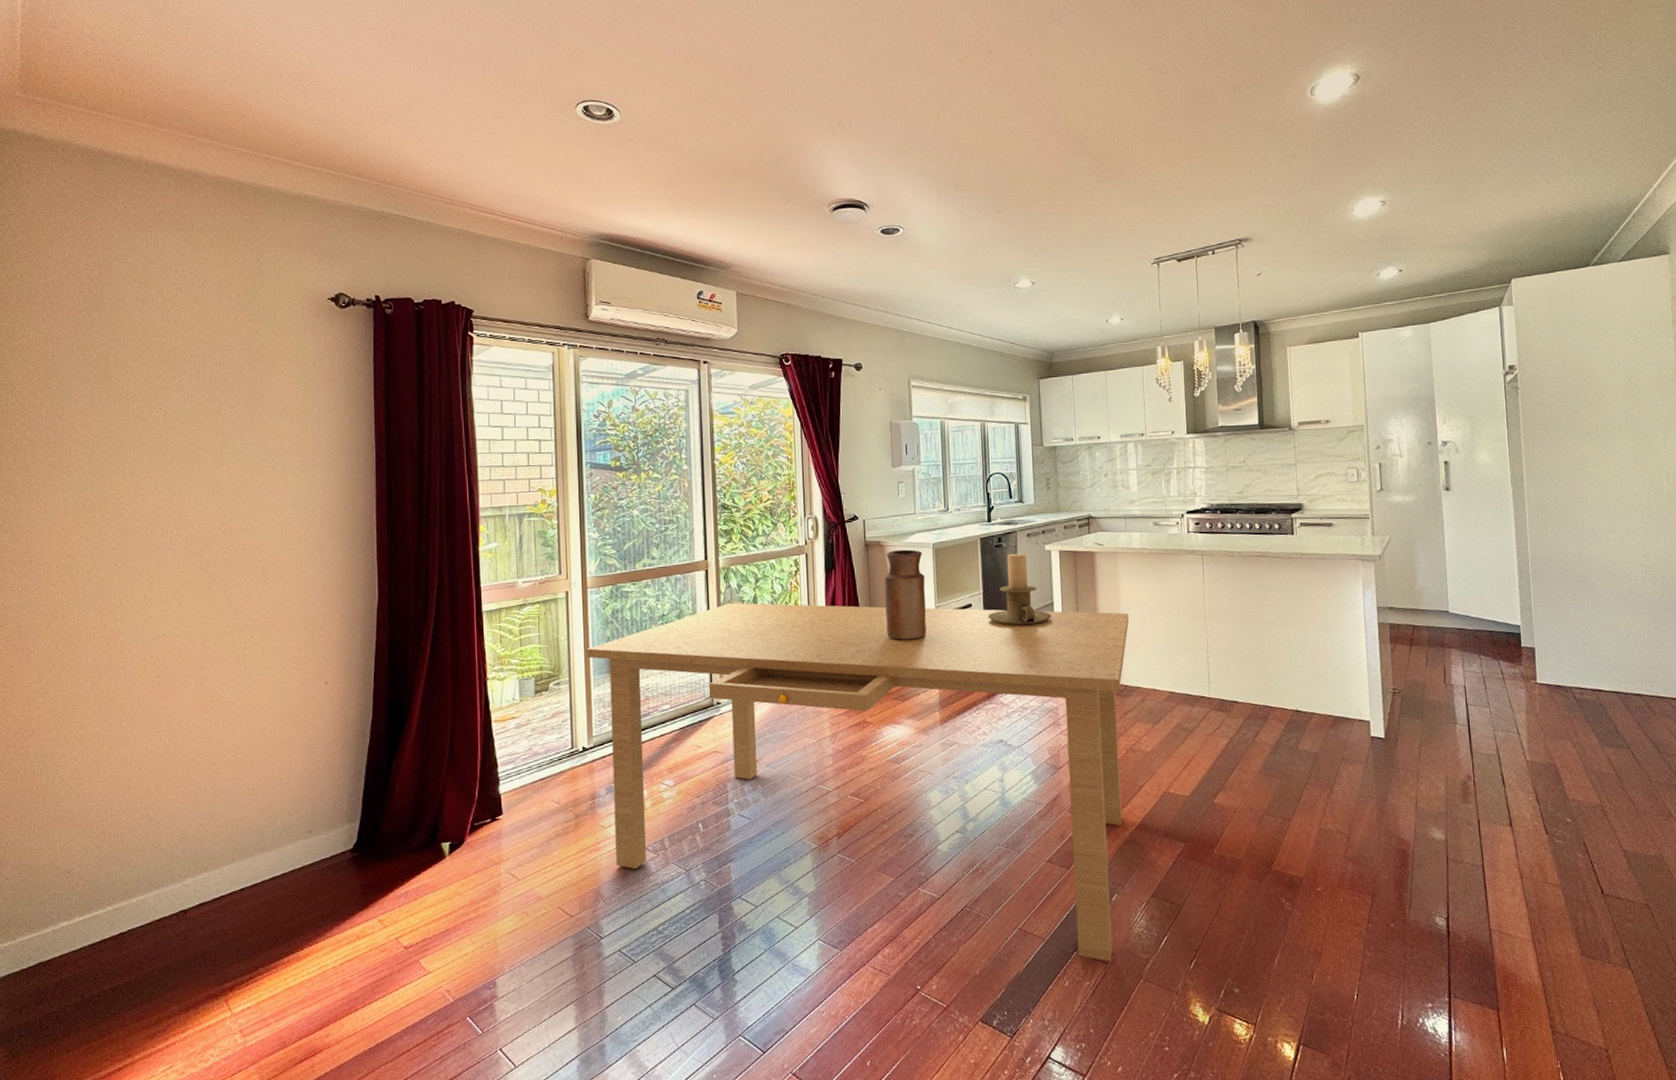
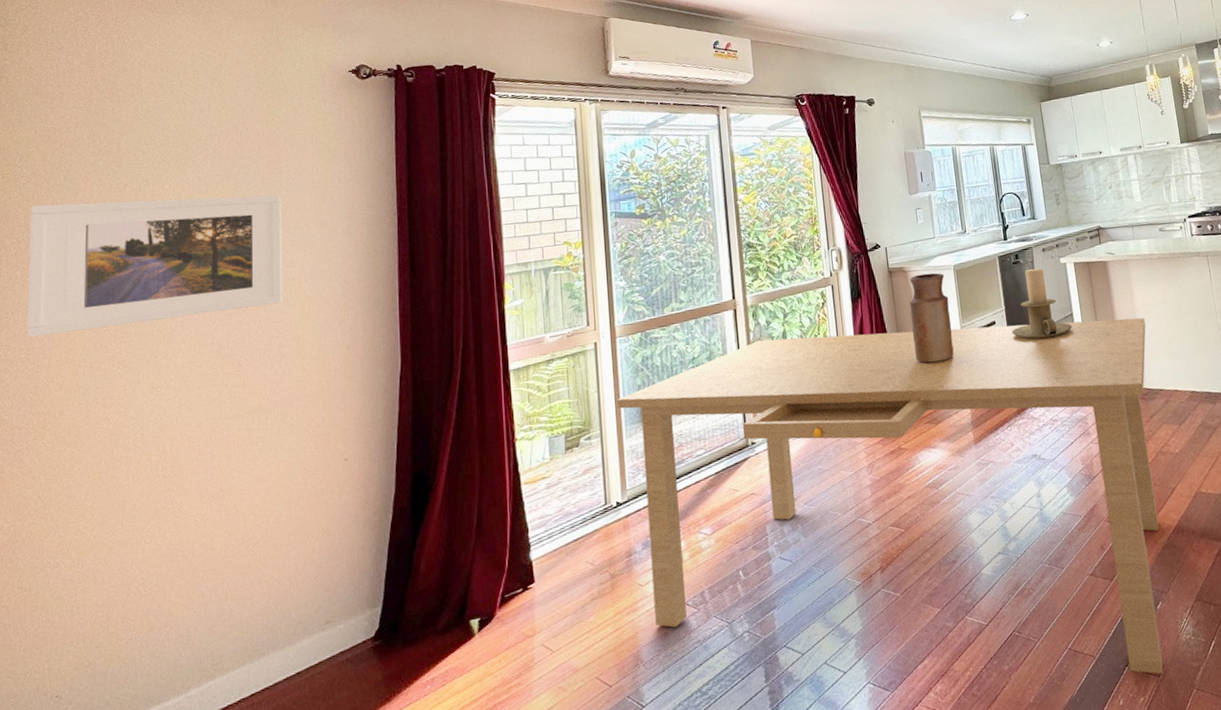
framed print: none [27,413,266,542] -> present [26,195,283,338]

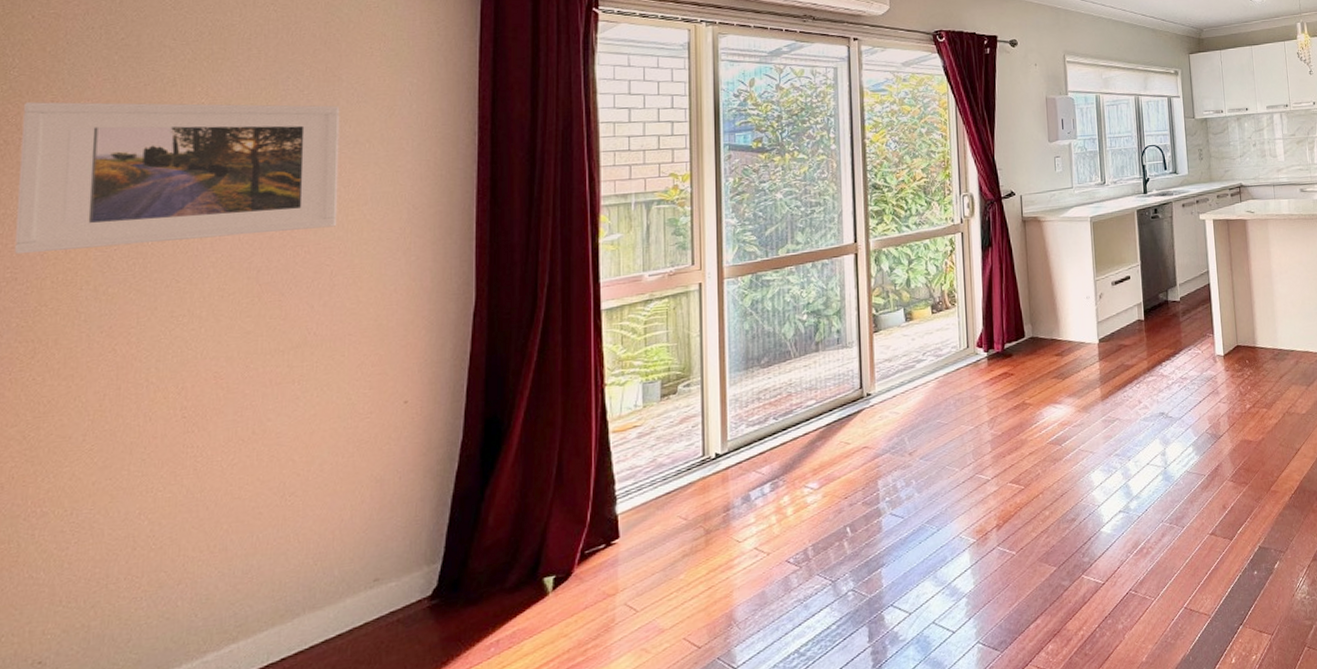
dining table: present [617,317,1163,674] -> none [722,277,1282,633]
vase: present [909,272,954,363] -> none [1042,224,1086,317]
candle holder: present [1011,268,1073,340] -> none [1145,224,1208,296]

